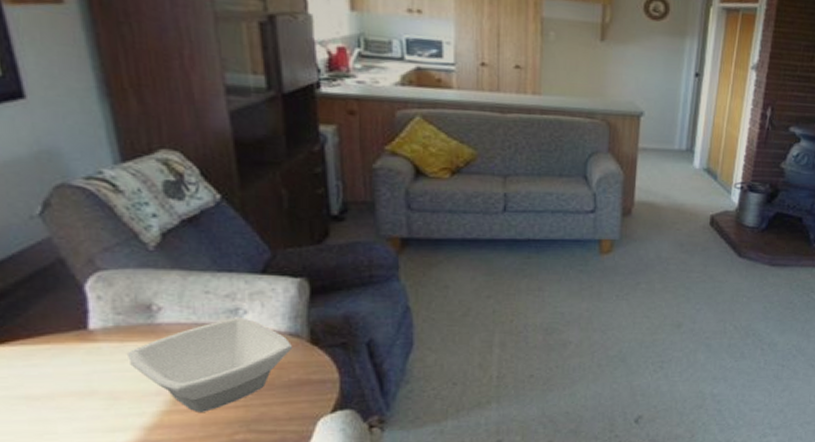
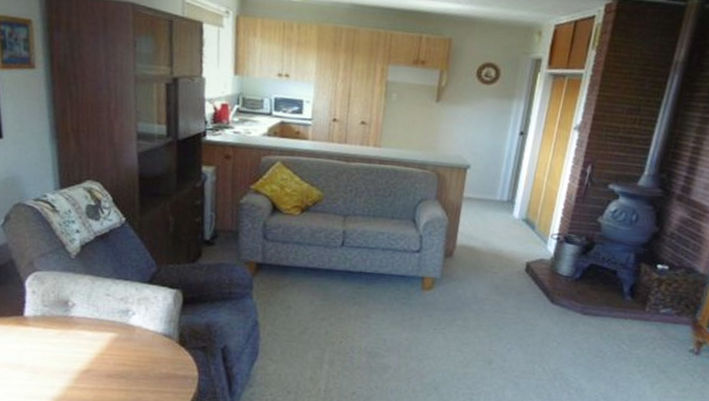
bowl: present [126,318,292,412] -> none [47,317,165,391]

